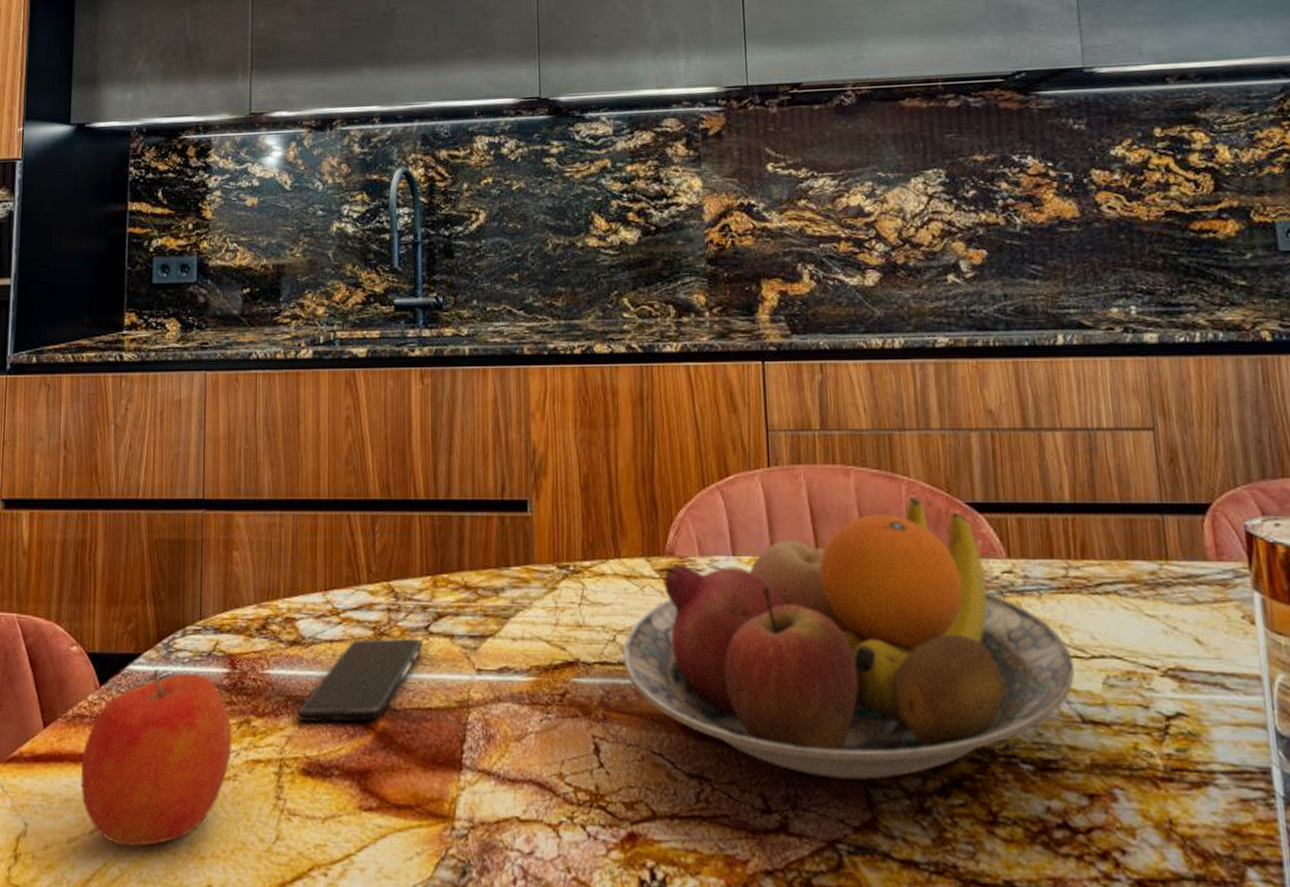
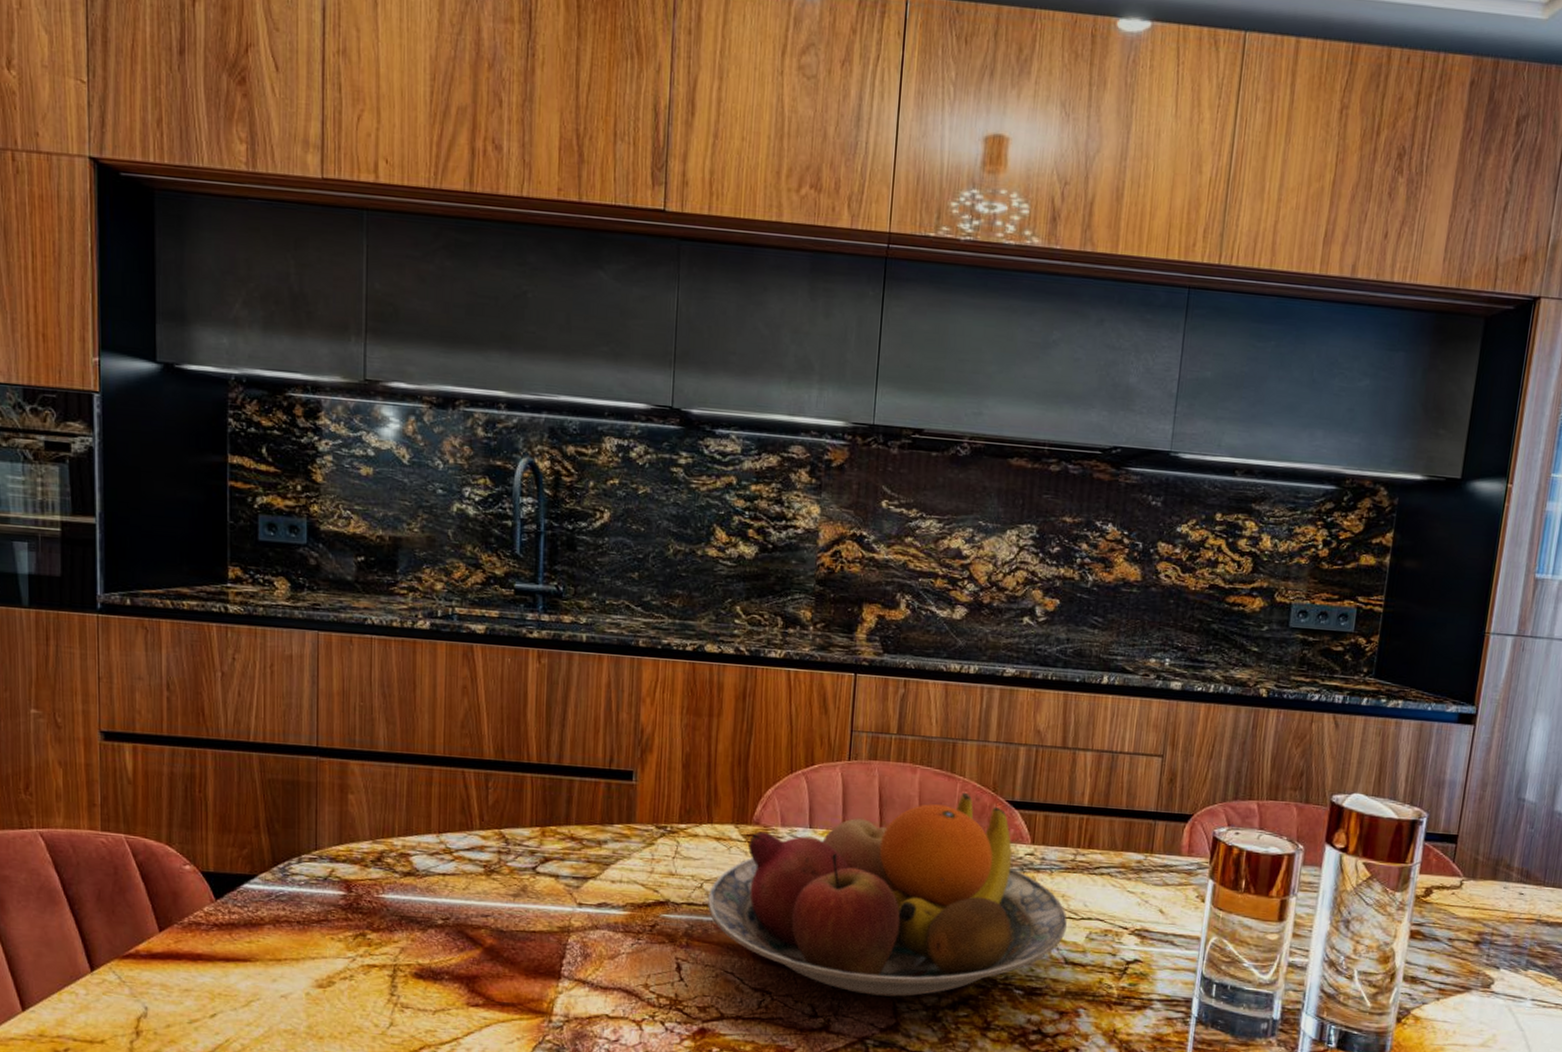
apple: present [81,670,232,847] -> none [200,889,348,1028]
smartphone: present [297,638,424,722] -> none [411,874,531,939]

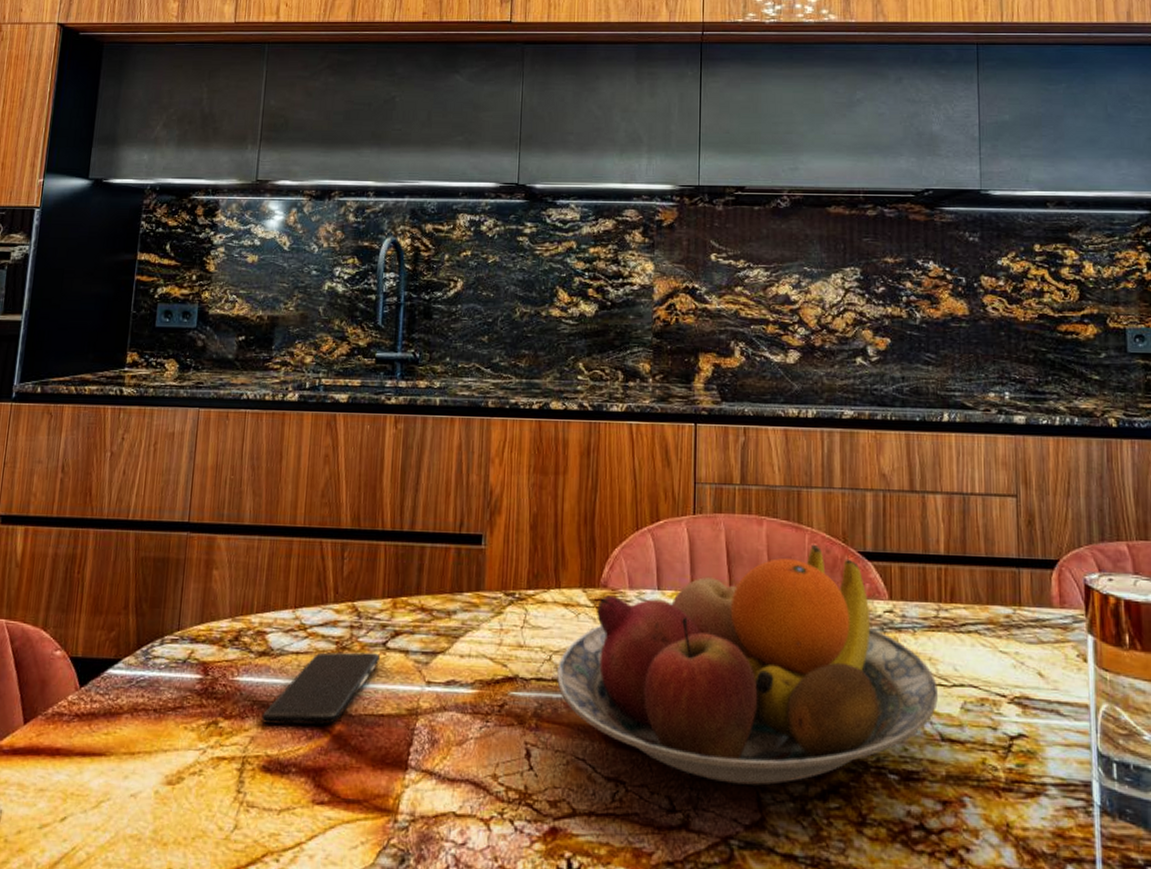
smartphone: none [411,874,531,939] -> present [262,652,381,725]

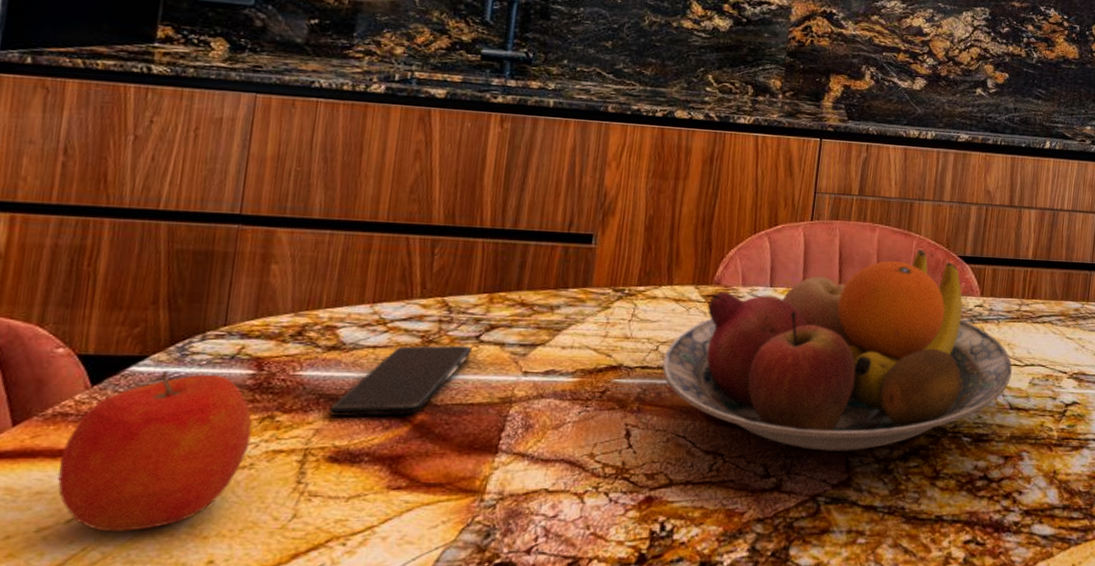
apple: none [55,674,201,833] -> present [58,371,252,532]

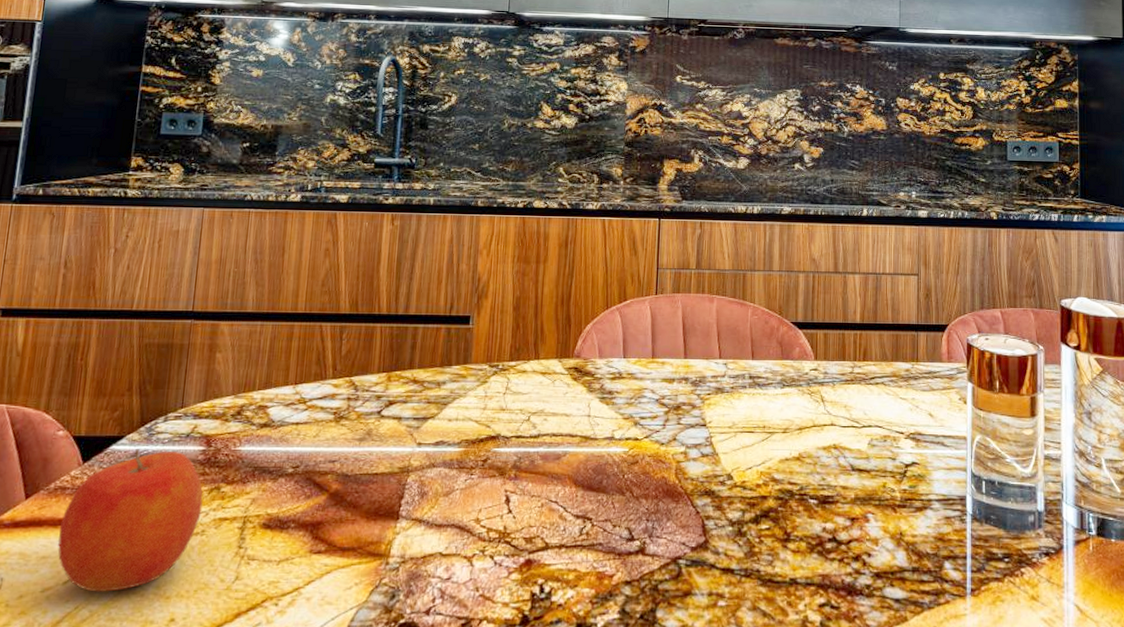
smartphone: present [329,345,473,416] -> none [262,421,376,486]
fruit bowl: present [662,249,1012,451] -> none [534,317,850,514]

